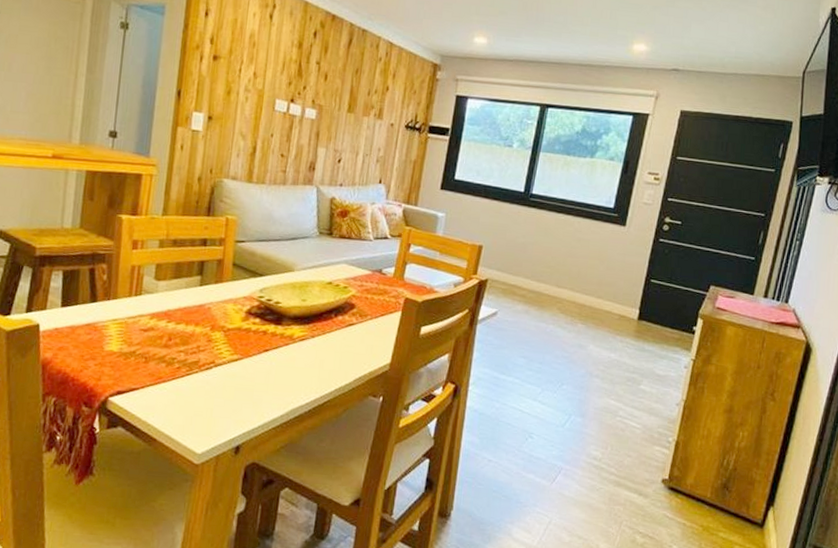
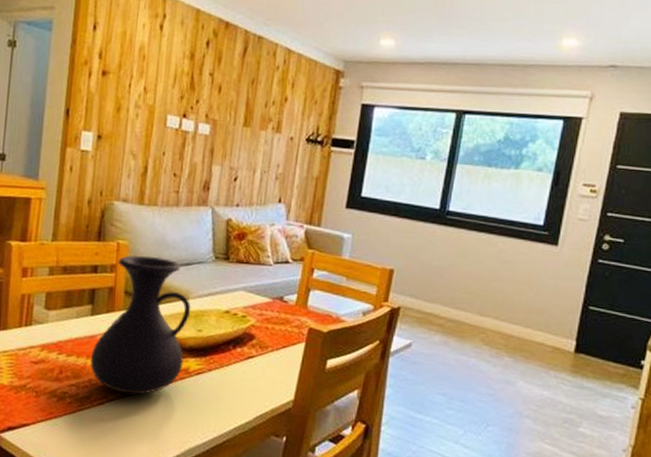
vase: none [198,230,296,360] -> present [90,255,191,395]

